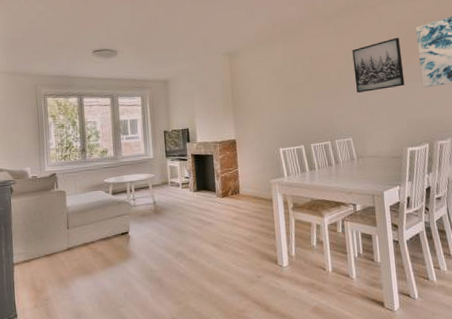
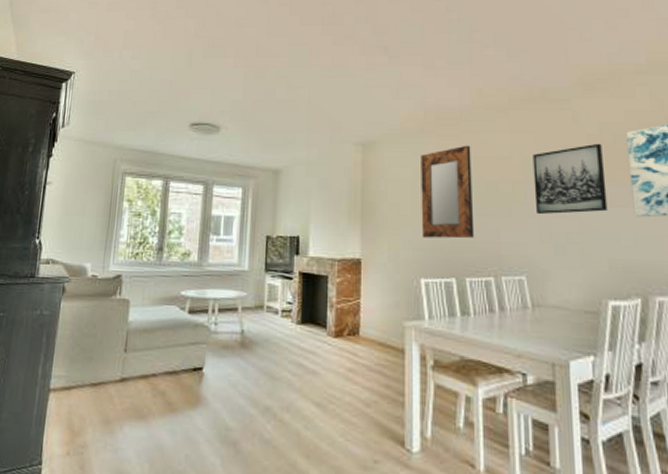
home mirror: none [272,47,315,119] -> present [421,145,475,239]

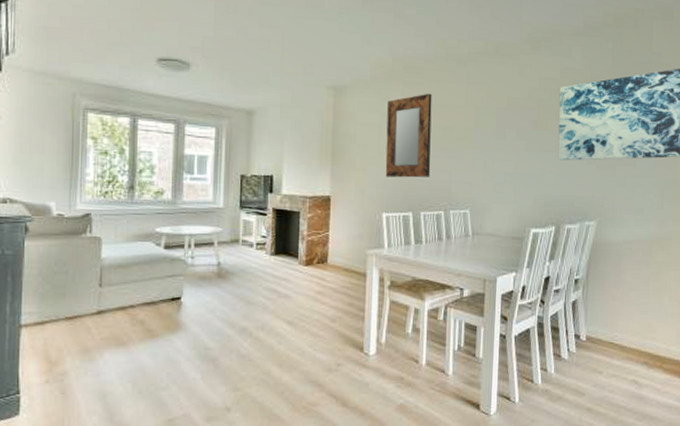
wall art: present [532,143,608,215] -> none [482,96,540,158]

